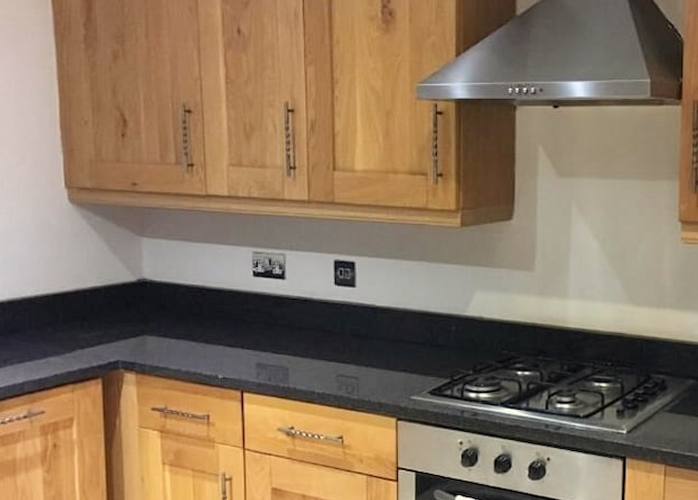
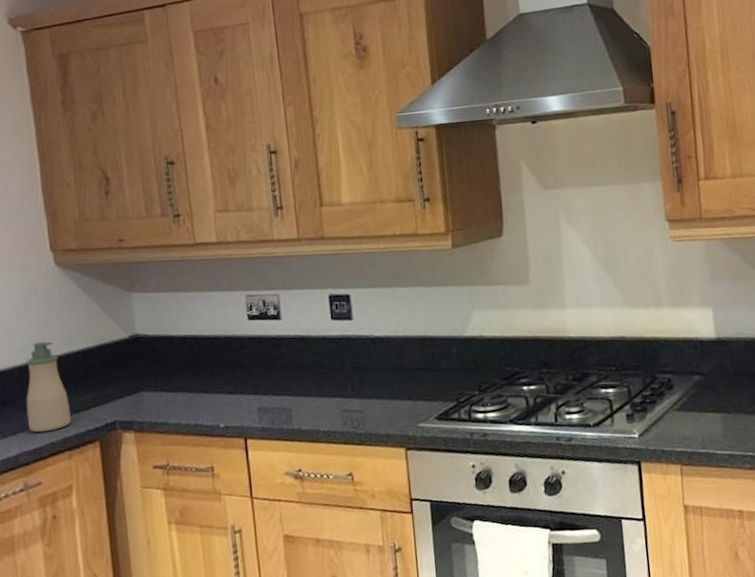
soap bottle: none [34,276,76,364] -> present [26,341,72,433]

